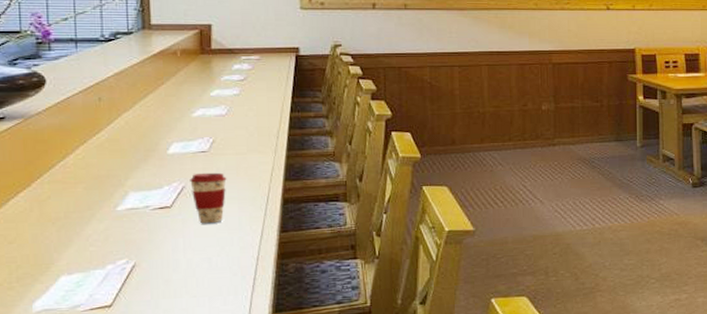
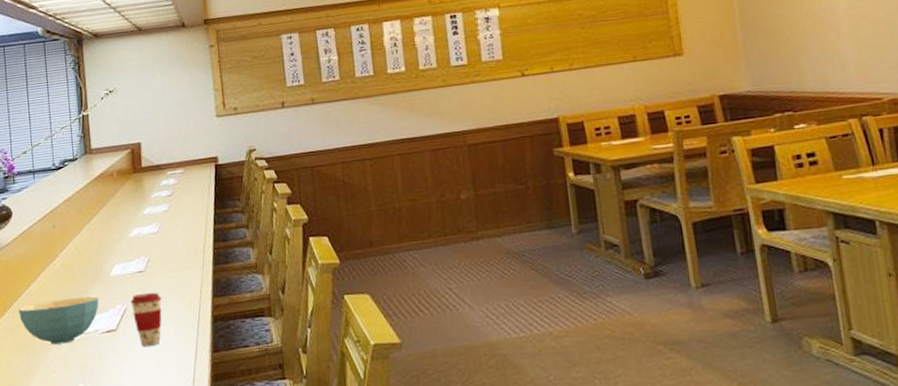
cereal bowl: none [50,172,152,218] -> present [19,296,99,345]

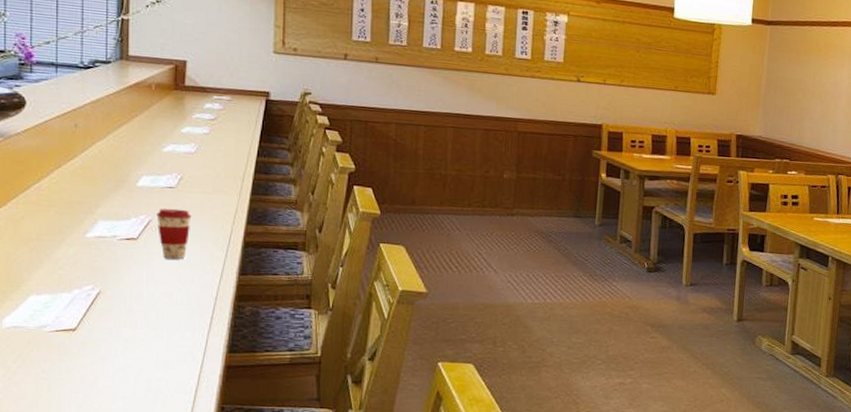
cereal bowl: present [19,296,99,345] -> none [25,199,121,244]

